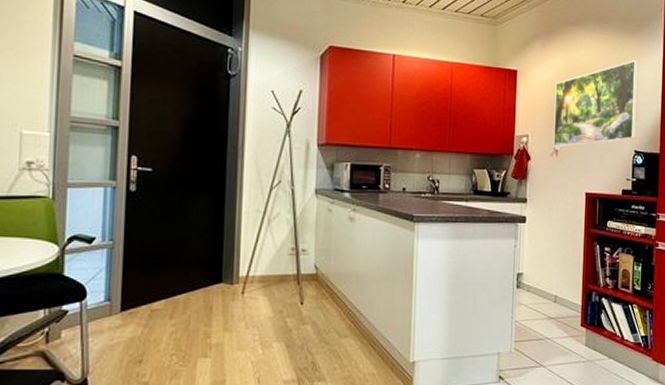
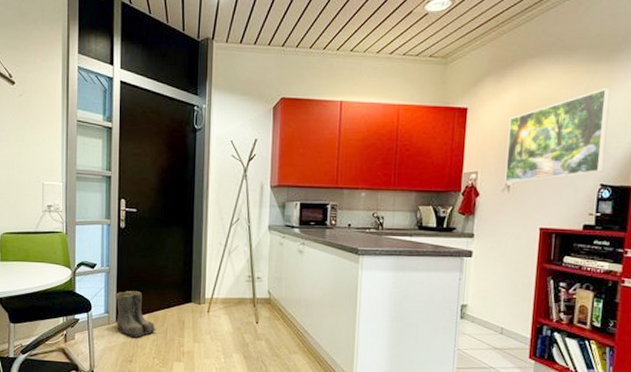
boots: none [121,271,176,330] -> present [115,291,157,338]

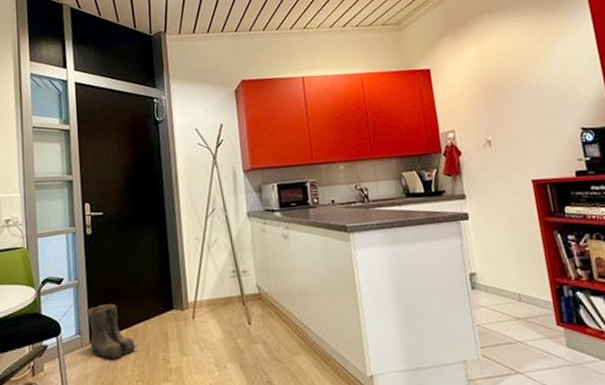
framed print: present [505,88,611,183] -> none [474,35,580,139]

